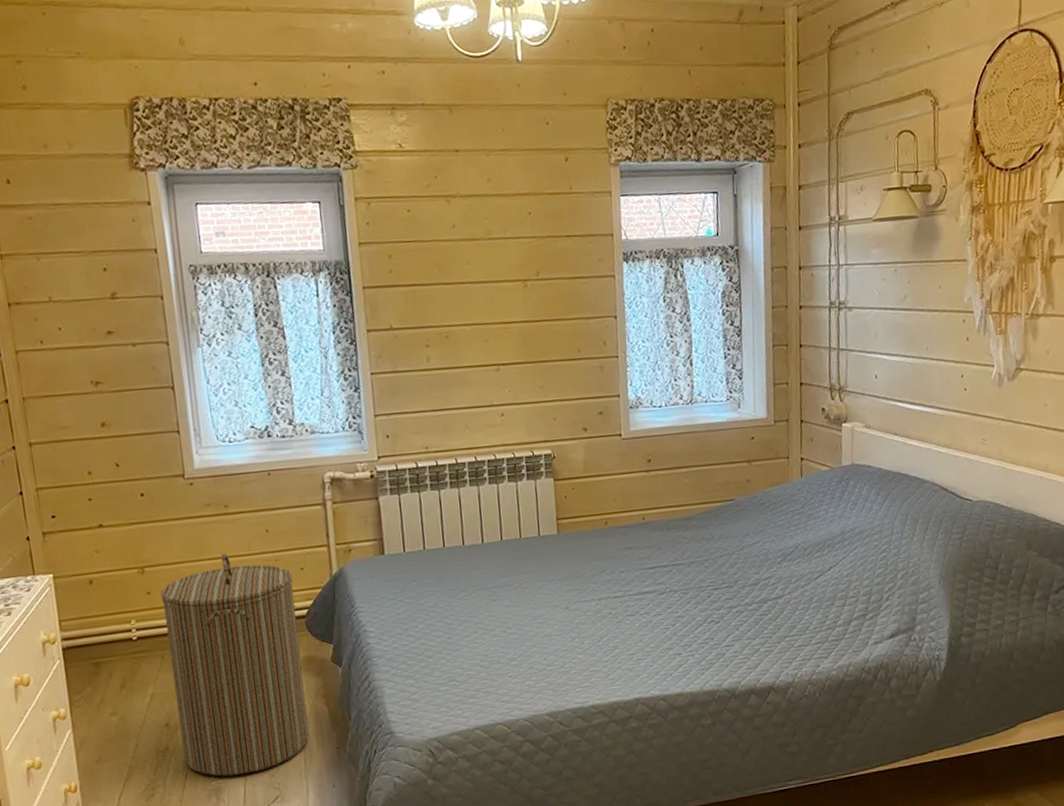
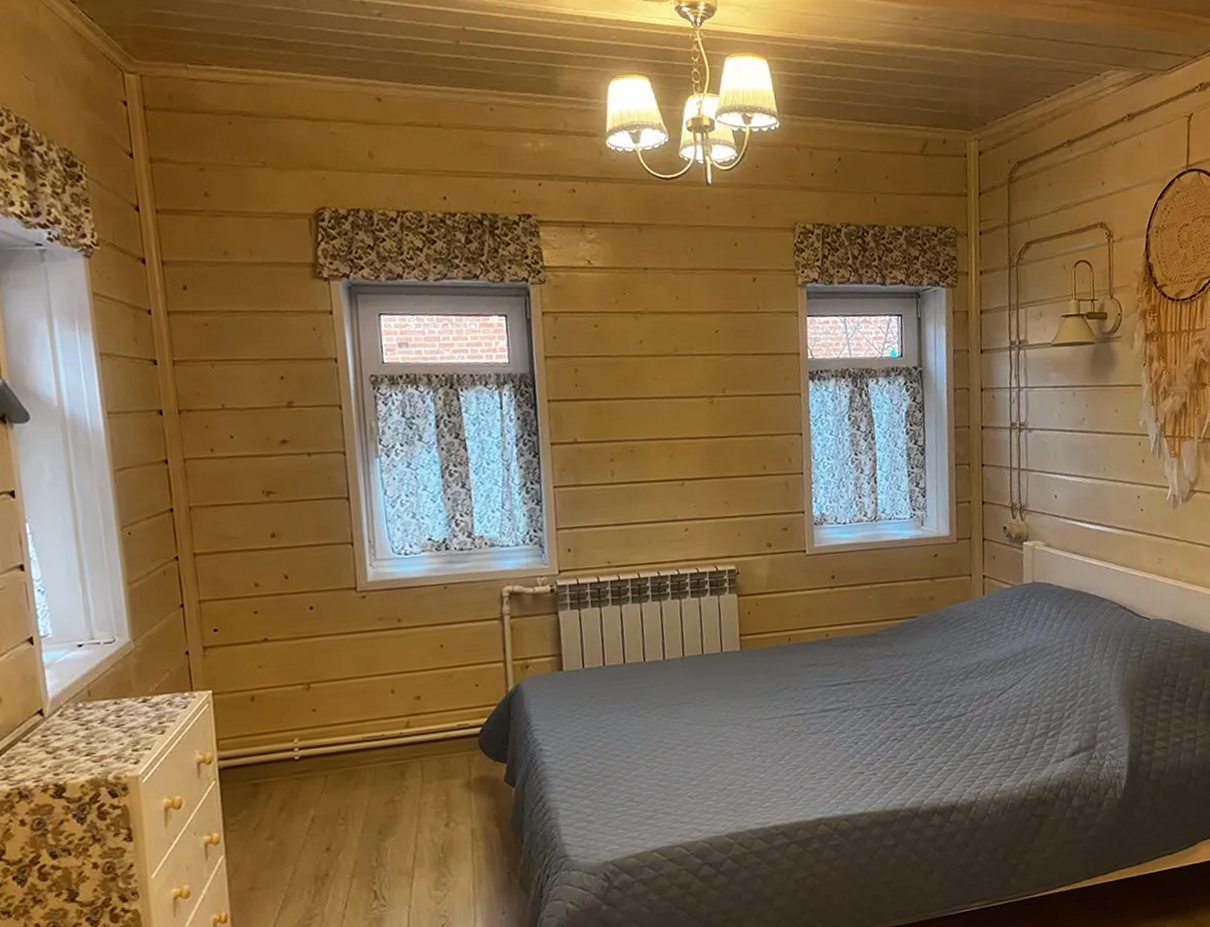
laundry hamper: present [160,553,309,777] -> none [326,669,479,904]

